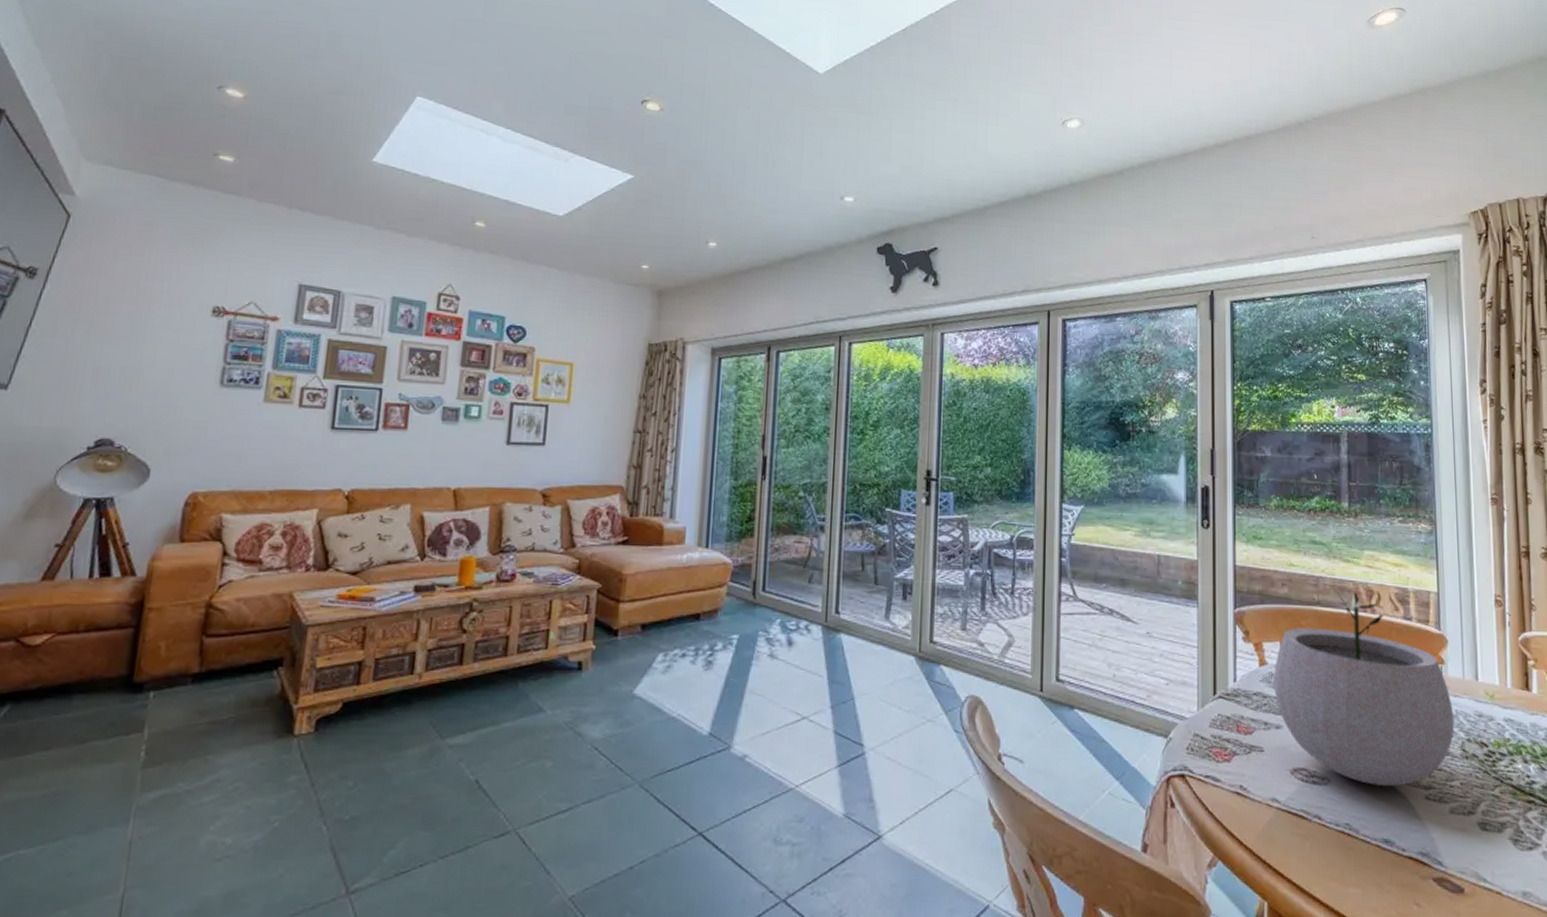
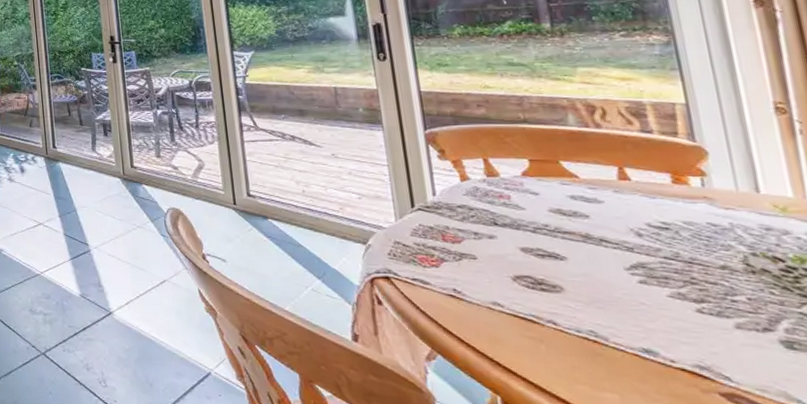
plant pot: present [1274,591,1455,787] -> none [479,108,731,298]

